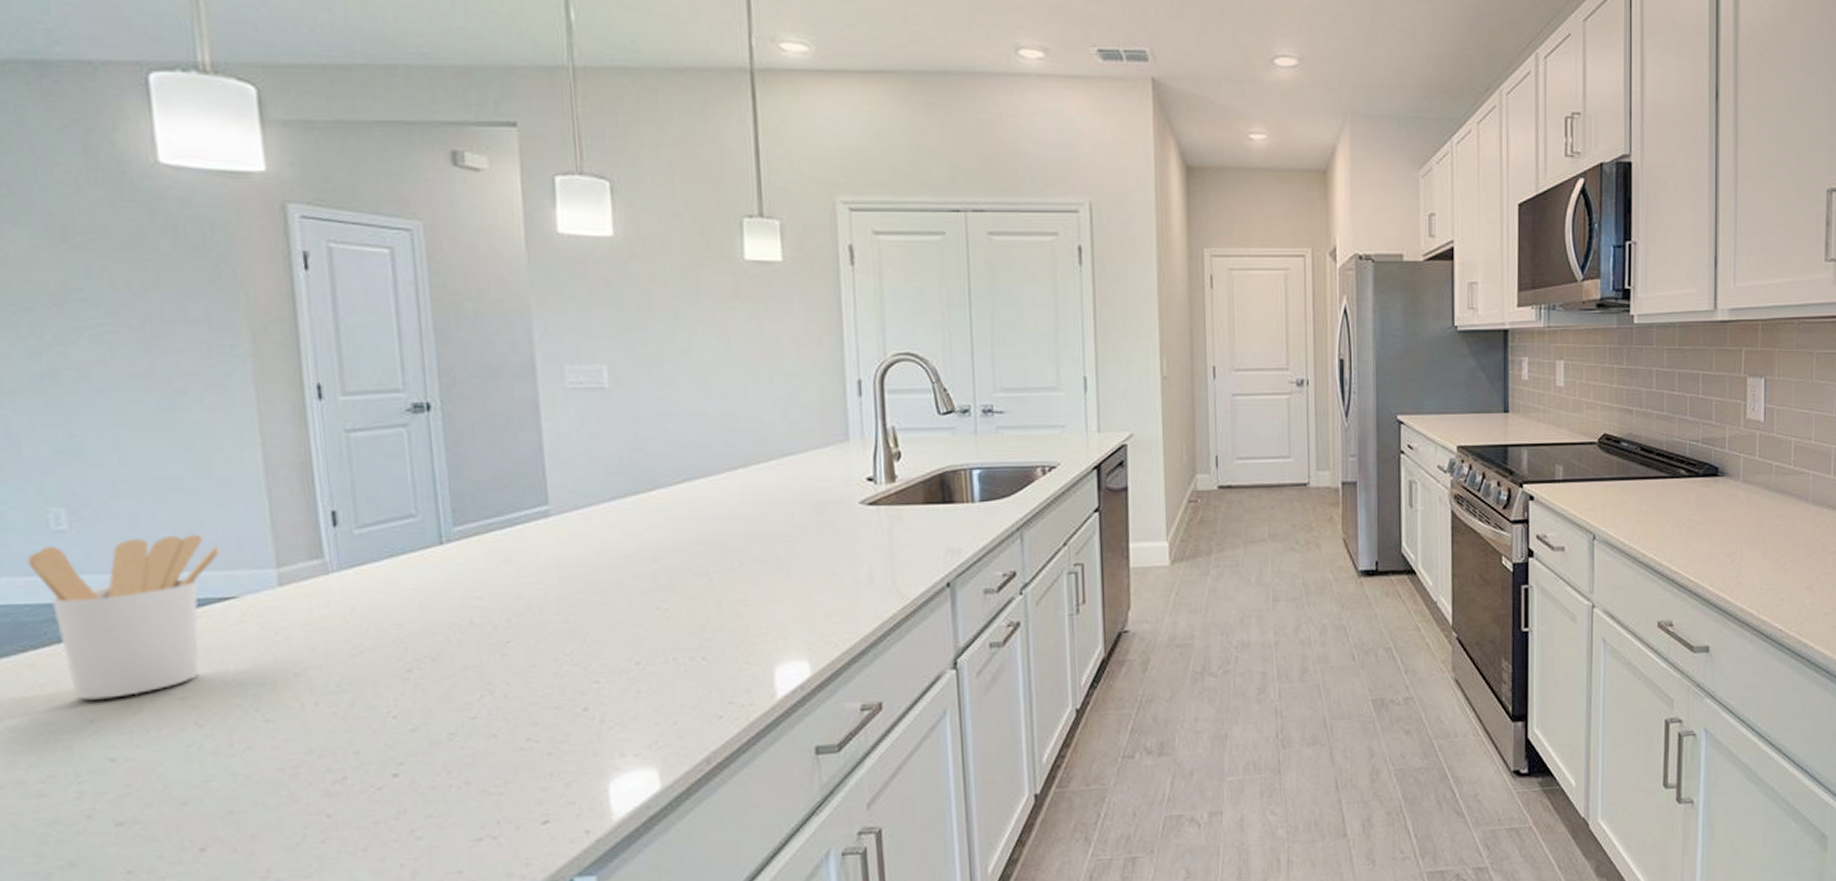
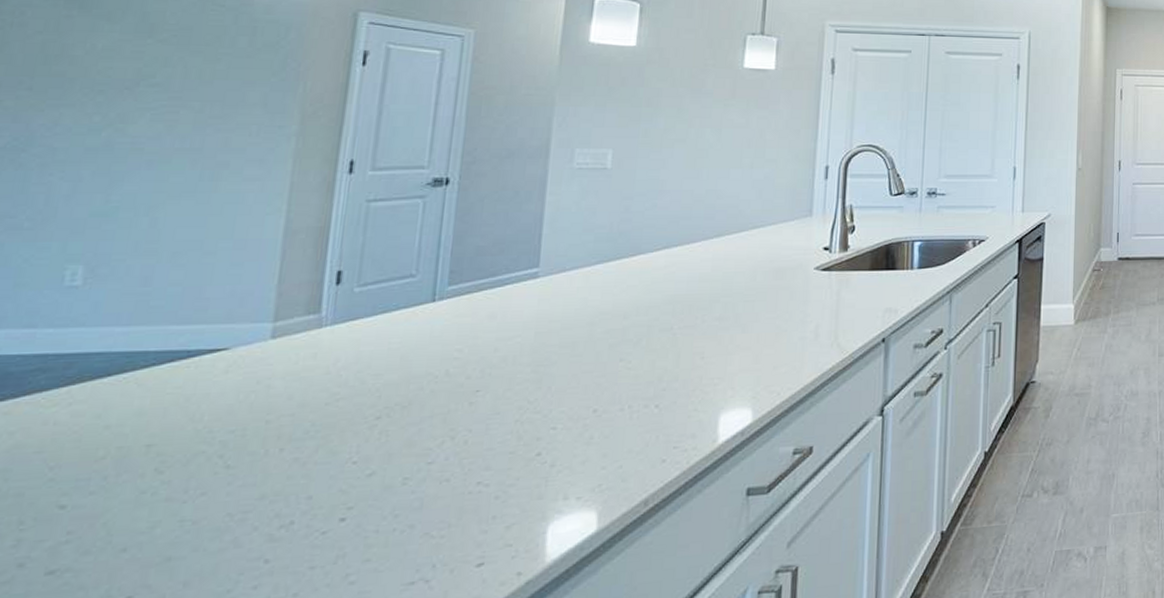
utensil holder: present [27,534,221,700] -> none [31,290,224,448]

